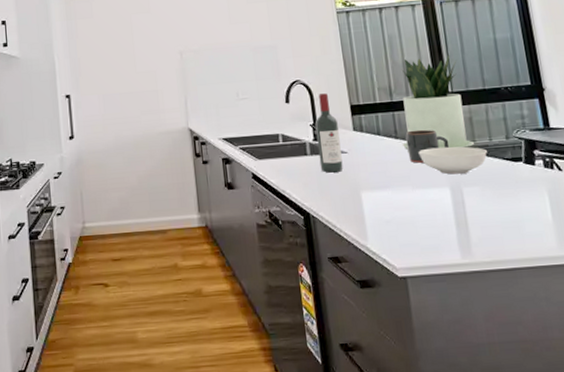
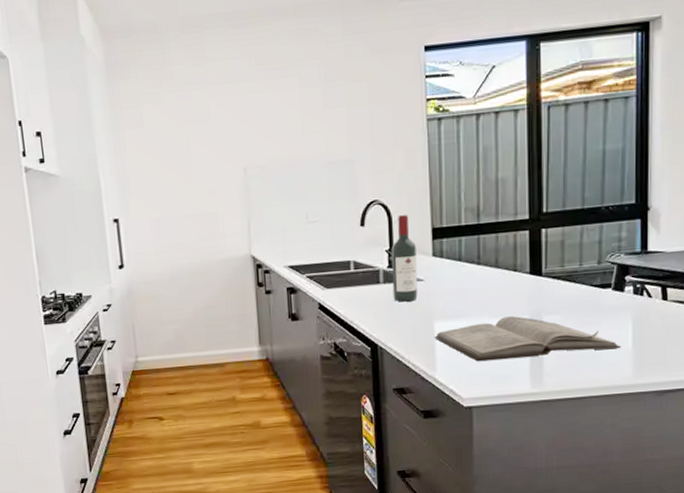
diary: none [362,186,541,231] -> present [434,315,621,361]
planter: present [401,54,474,150] -> none [485,168,562,277]
mug: present [405,129,450,163] -> none [489,254,535,291]
bowl: present [418,146,488,175] -> none [501,272,576,303]

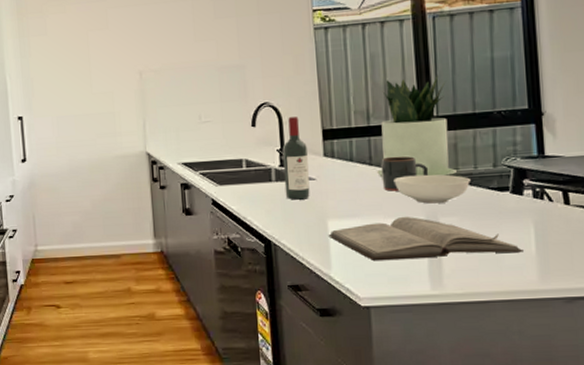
planter: none [485,168,562,277] -> present [377,74,457,177]
mug: none [489,254,535,291] -> present [381,156,429,191]
bowl: none [501,272,576,303] -> present [393,174,472,204]

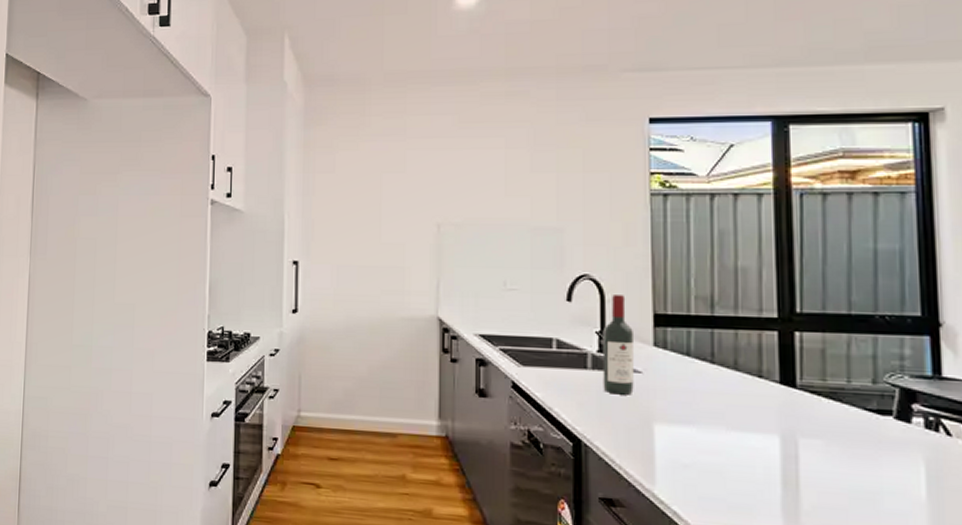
diary: present [328,216,524,260] -> none [654,430,910,496]
planter: present [377,74,457,177] -> none [720,263,823,389]
mug: present [381,156,429,191] -> none [726,355,787,399]
bowl: present [393,174,472,204] -> none [741,381,843,421]

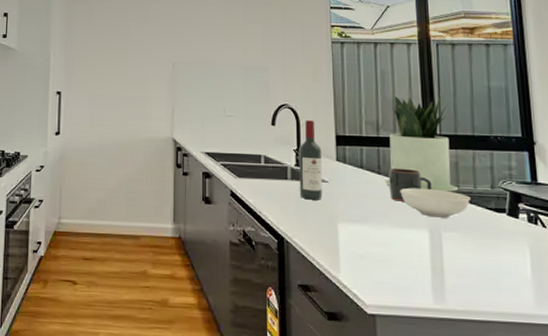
planter: none [720,263,823,389] -> present [385,96,458,193]
mug: none [726,355,787,399] -> present [388,167,433,202]
bowl: none [741,381,843,421] -> present [400,187,472,218]

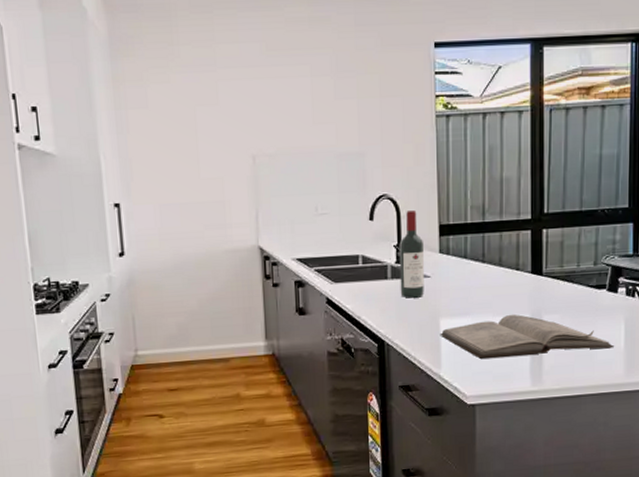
diary: none [338,227,520,275] -> present [440,314,614,359]
planter: present [385,96,458,193] -> none [489,170,561,275]
mug: present [388,167,433,202] -> none [493,253,536,289]
bowl: present [400,187,472,218] -> none [504,272,574,302]

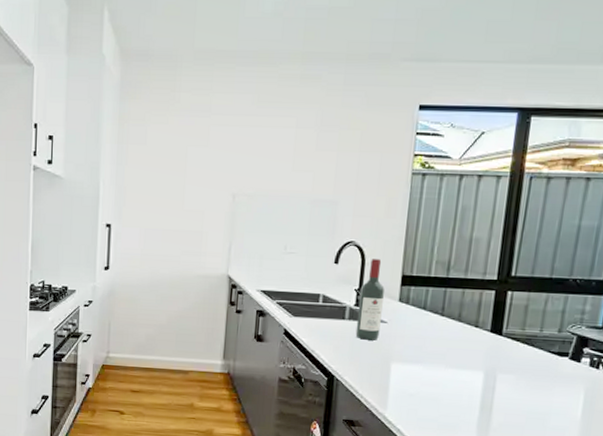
diary: present [440,314,614,359] -> none [389,368,570,416]

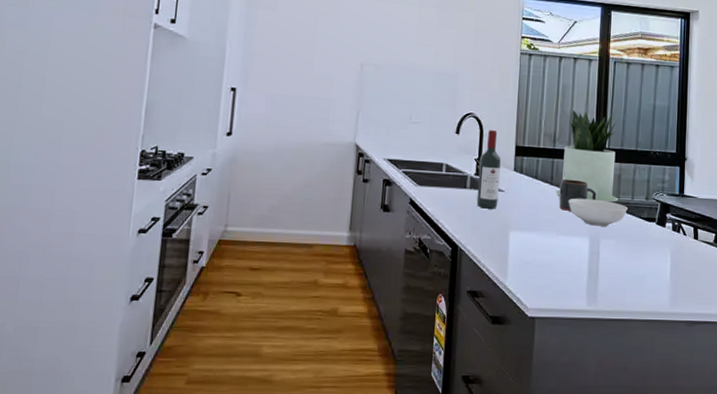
planter: none [447,234,531,337] -> present [556,110,619,204]
mug: none [449,309,497,343] -> present [559,179,597,211]
bowl: none [461,330,535,360] -> present [568,198,629,227]

